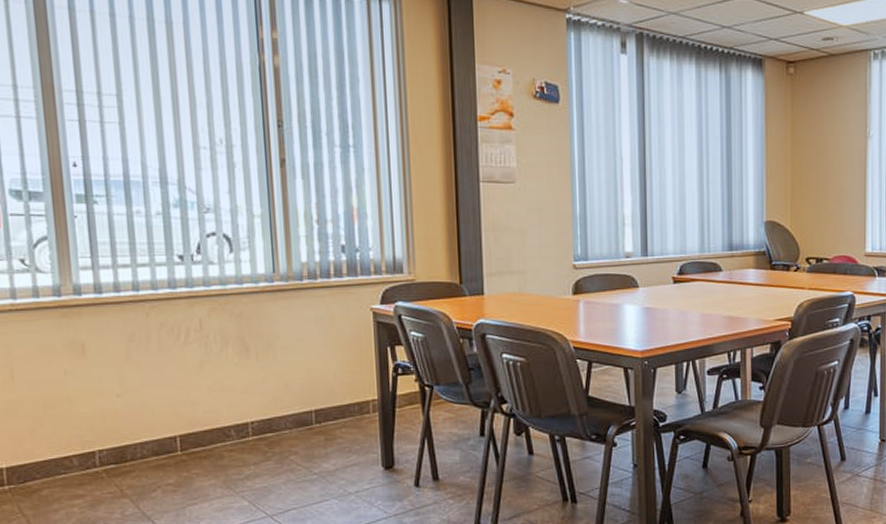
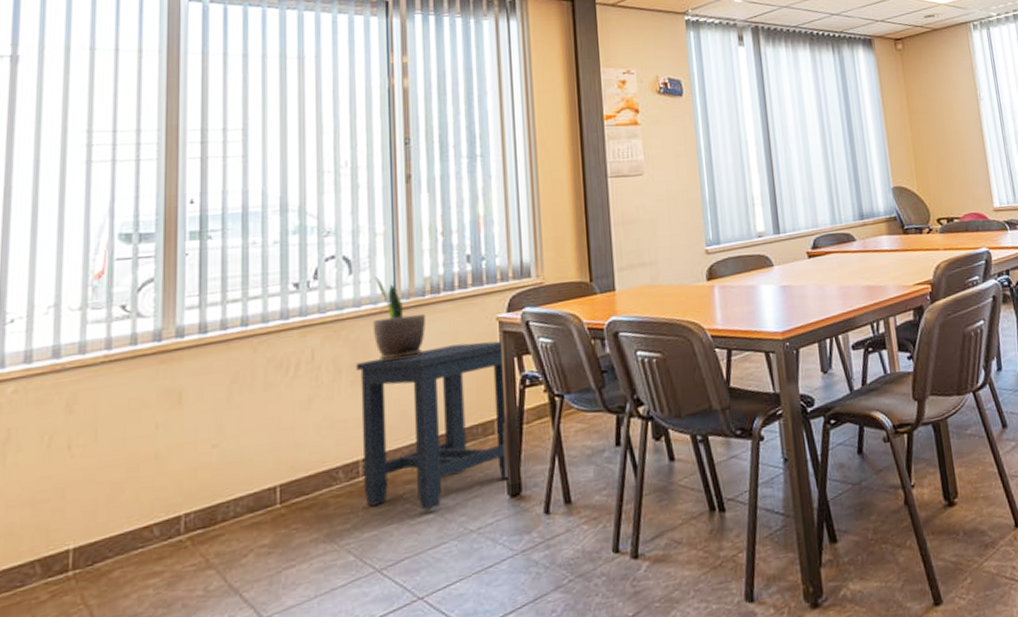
side table: none [240,329,385,472] -> present [355,340,511,511]
potted plant: none [254,256,305,338] -> present [372,276,426,361]

